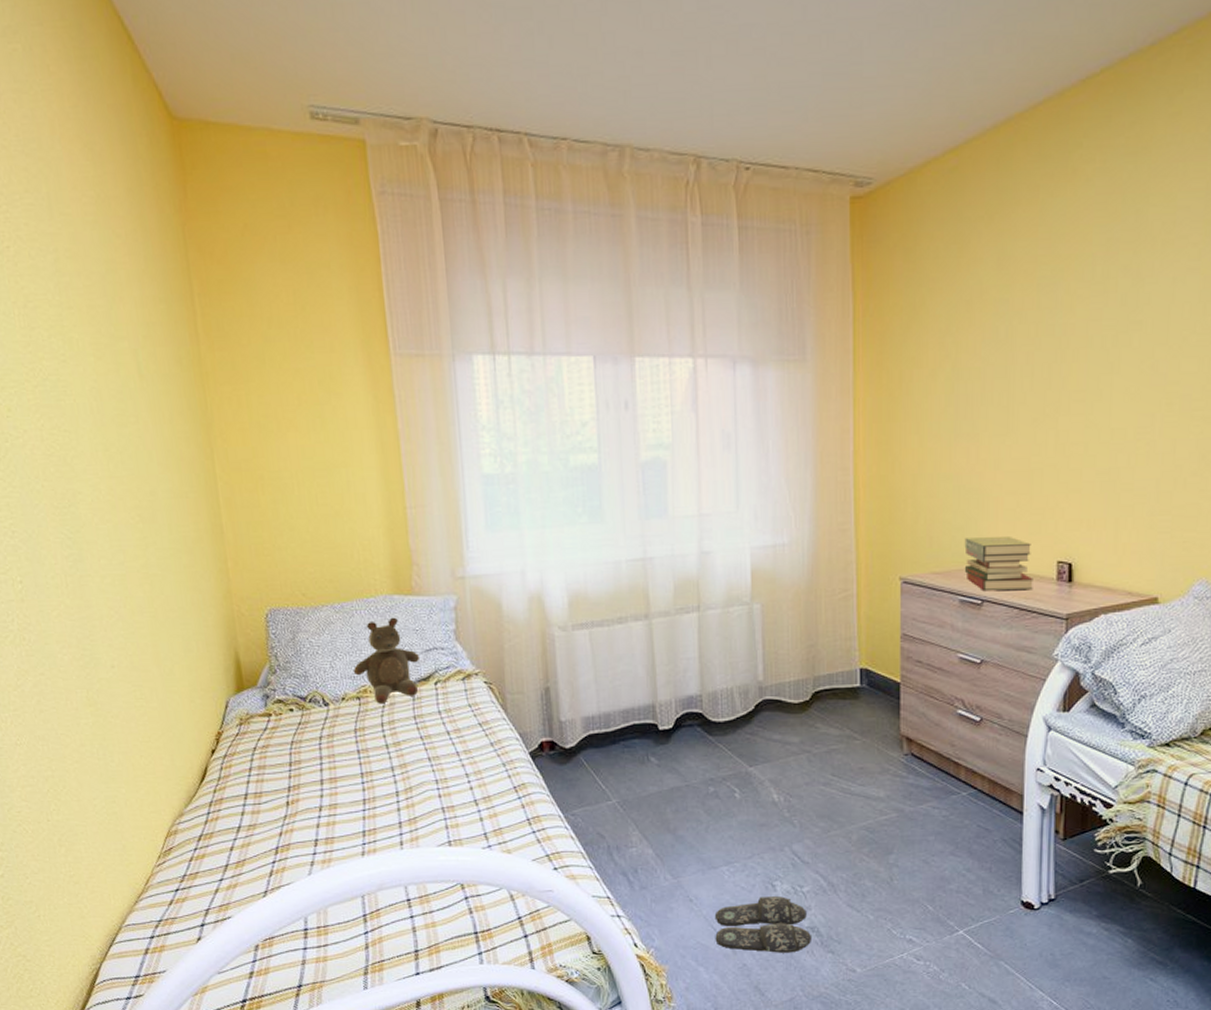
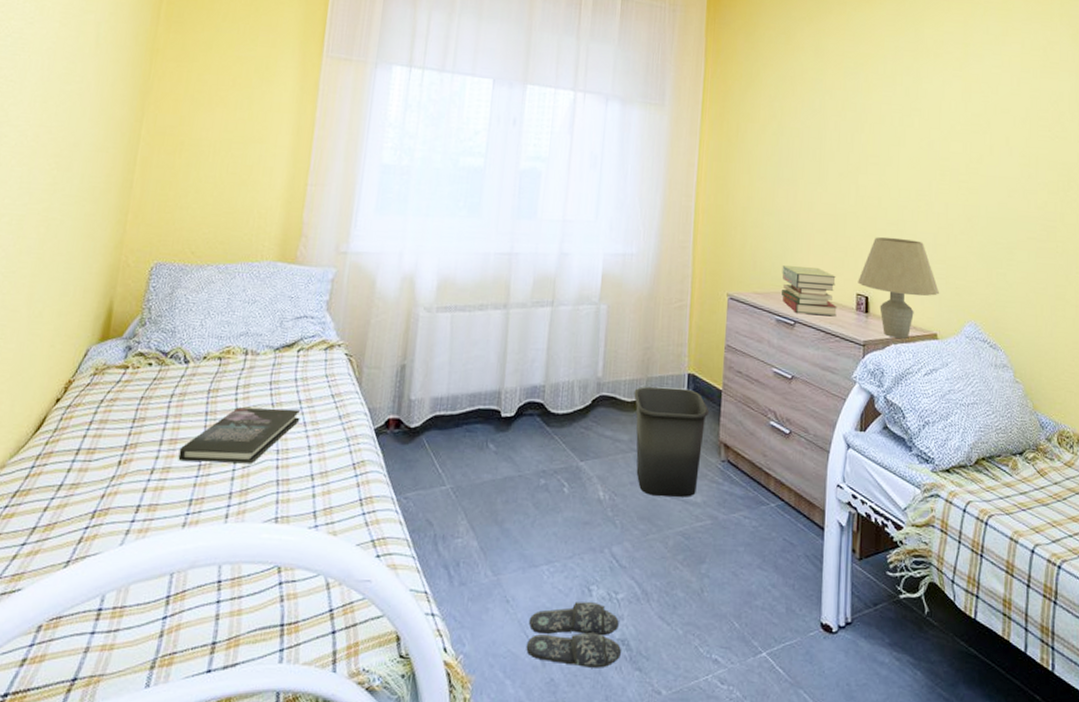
book: none [341,741,452,797] -> present [178,407,301,463]
stuffed bear: present [353,617,420,704] -> none [221,282,290,367]
waste bin: none [801,684,886,794] -> present [634,386,708,497]
table lamp: none [1058,489,1163,607] -> present [857,236,940,339]

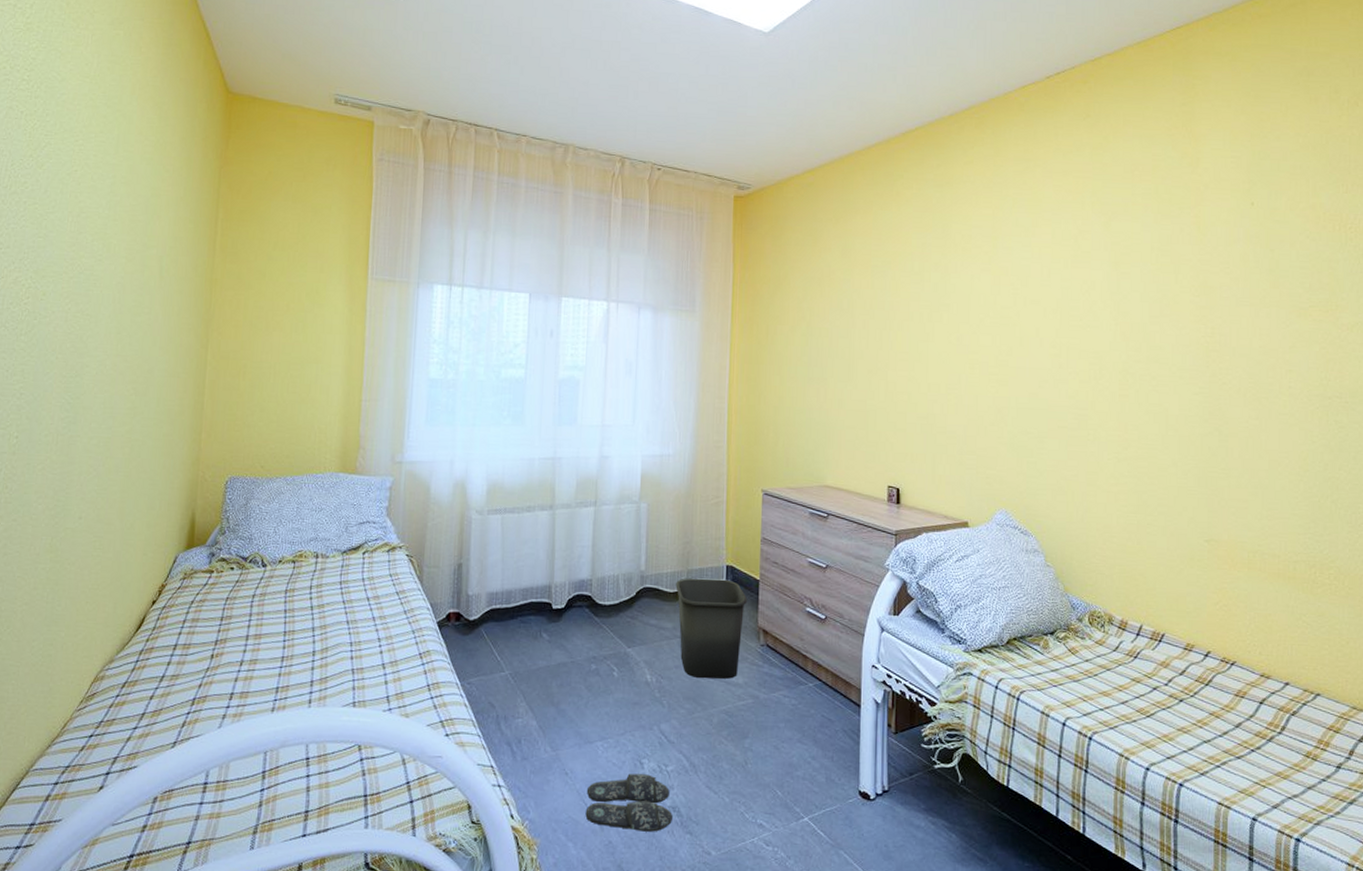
book: present [178,407,301,463] -> none [263,605,370,655]
books: present [782,265,837,317] -> none [814,461,869,508]
table lamp: present [857,236,940,339] -> none [889,430,971,527]

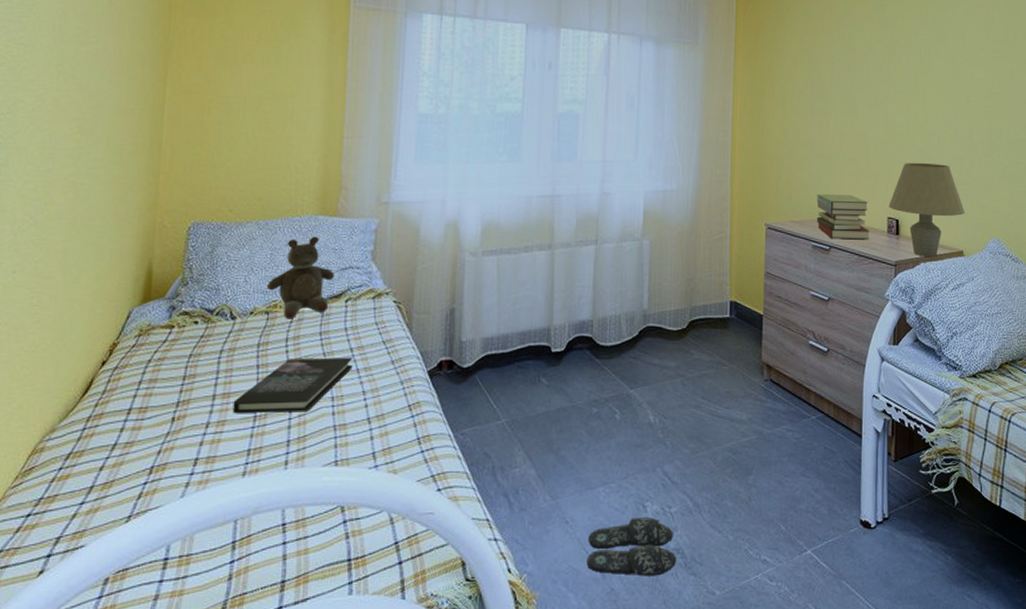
book: none [263,605,370,655] -> present [232,357,353,413]
stuffed bear: none [293,492,354,569] -> present [266,236,335,319]
waste bin: present [676,578,747,679] -> none [679,315,751,416]
books: none [814,461,869,508] -> present [816,194,870,240]
table lamp: none [889,430,971,527] -> present [888,162,966,257]

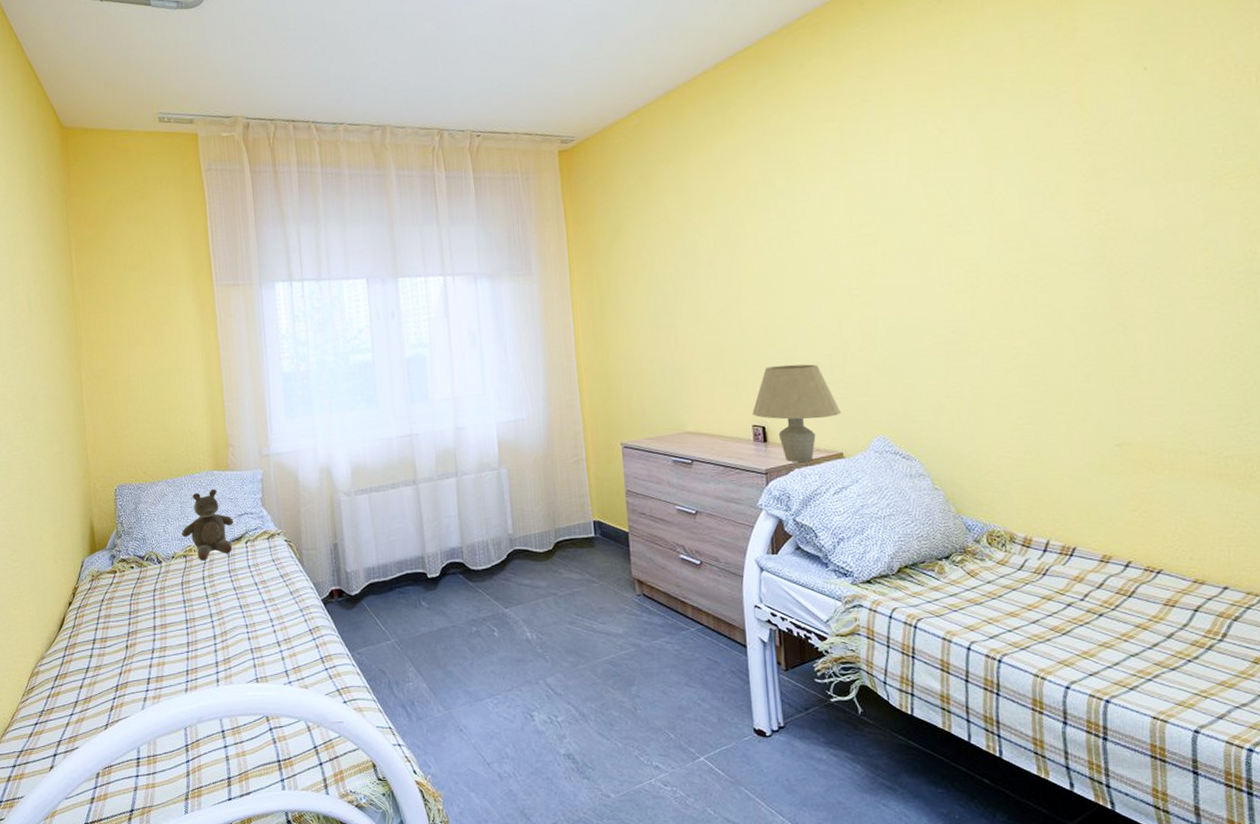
book: present [232,357,353,413] -> none [170,591,259,640]
slippers: present [586,517,676,576] -> none [483,726,568,779]
books: present [816,194,870,240] -> none [672,405,734,453]

